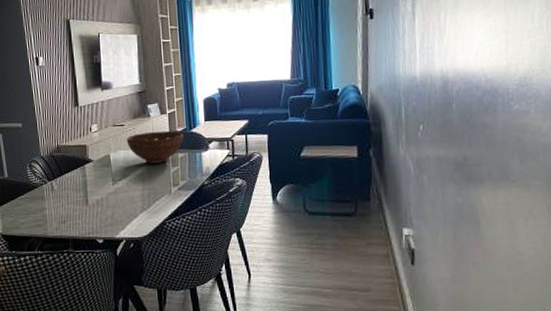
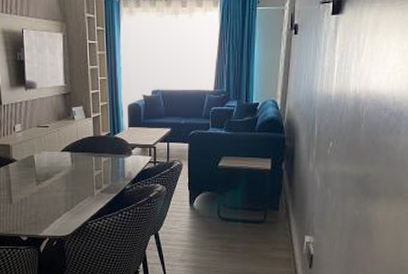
fruit bowl: present [126,131,183,164] -> none [50,134,107,166]

